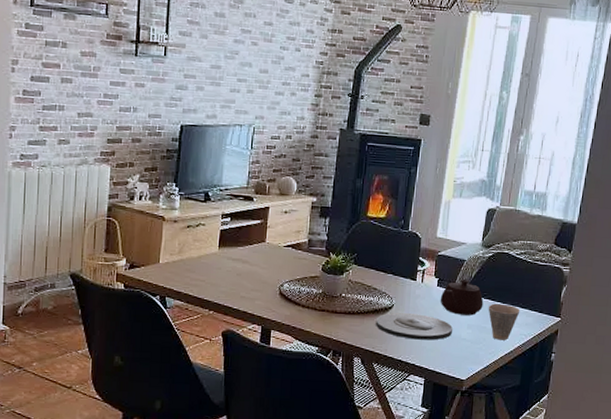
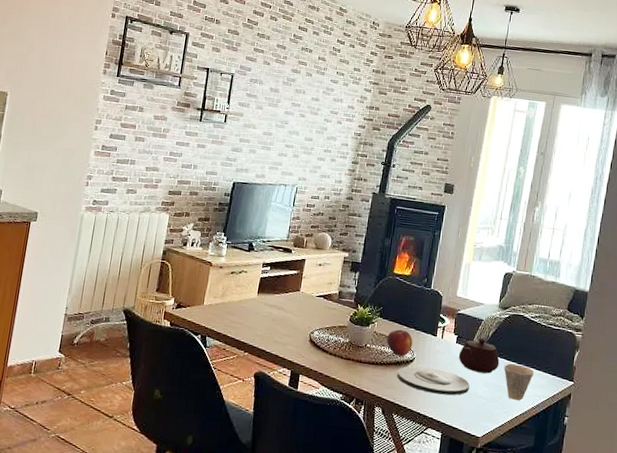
fruit: none [363,276,391,305] -> present [386,329,413,357]

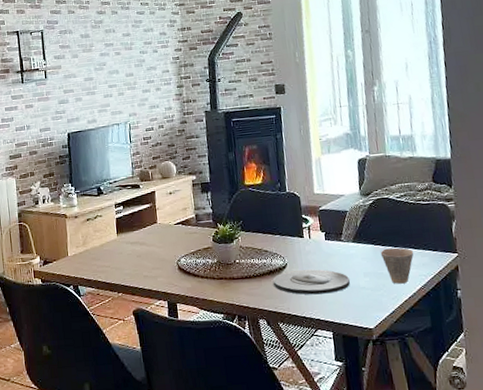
fruit: present [386,329,413,357] -> none [254,238,282,266]
teapot: present [458,337,500,374] -> none [330,229,375,265]

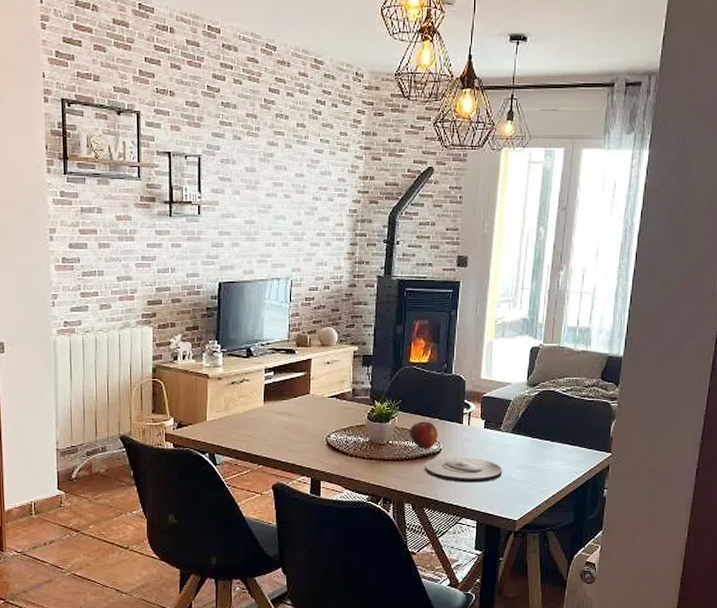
fruit: none [254,238,282,266] -> present [410,421,438,450]
cup: present [380,247,414,284] -> none [537,442,570,479]

